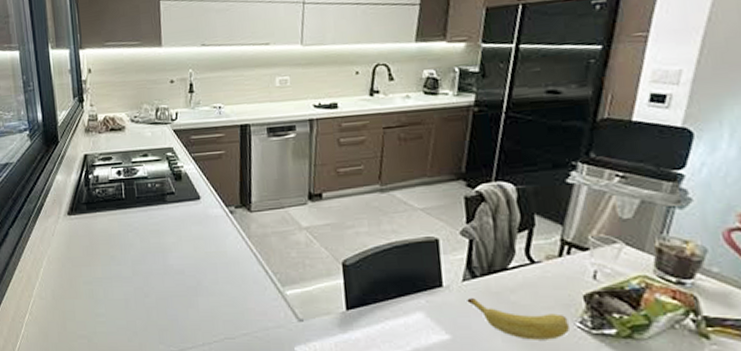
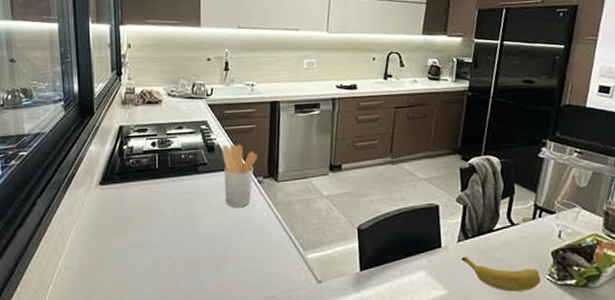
utensil holder: none [189,172,228,240] -> present [222,144,257,208]

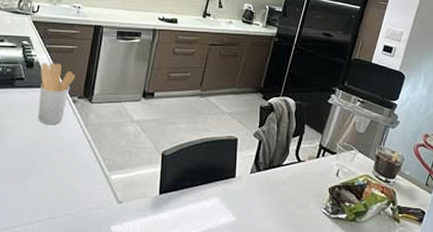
banana: present [461,257,542,292] -> none [251,188,318,222]

